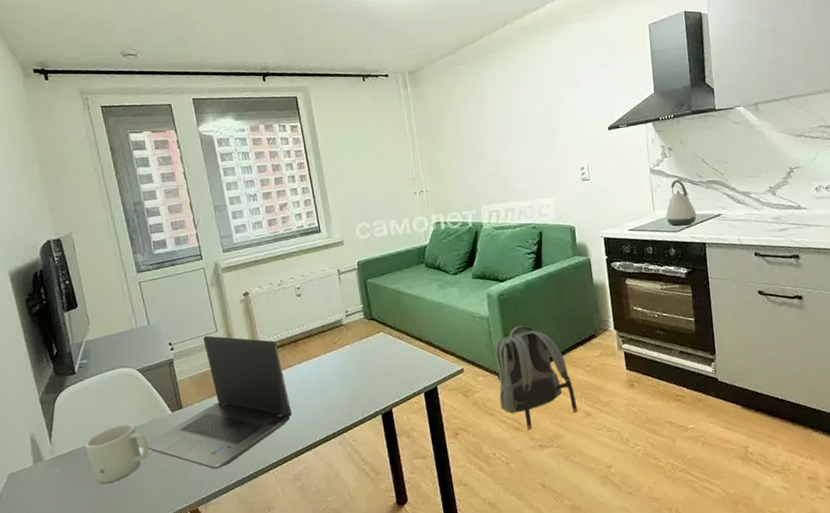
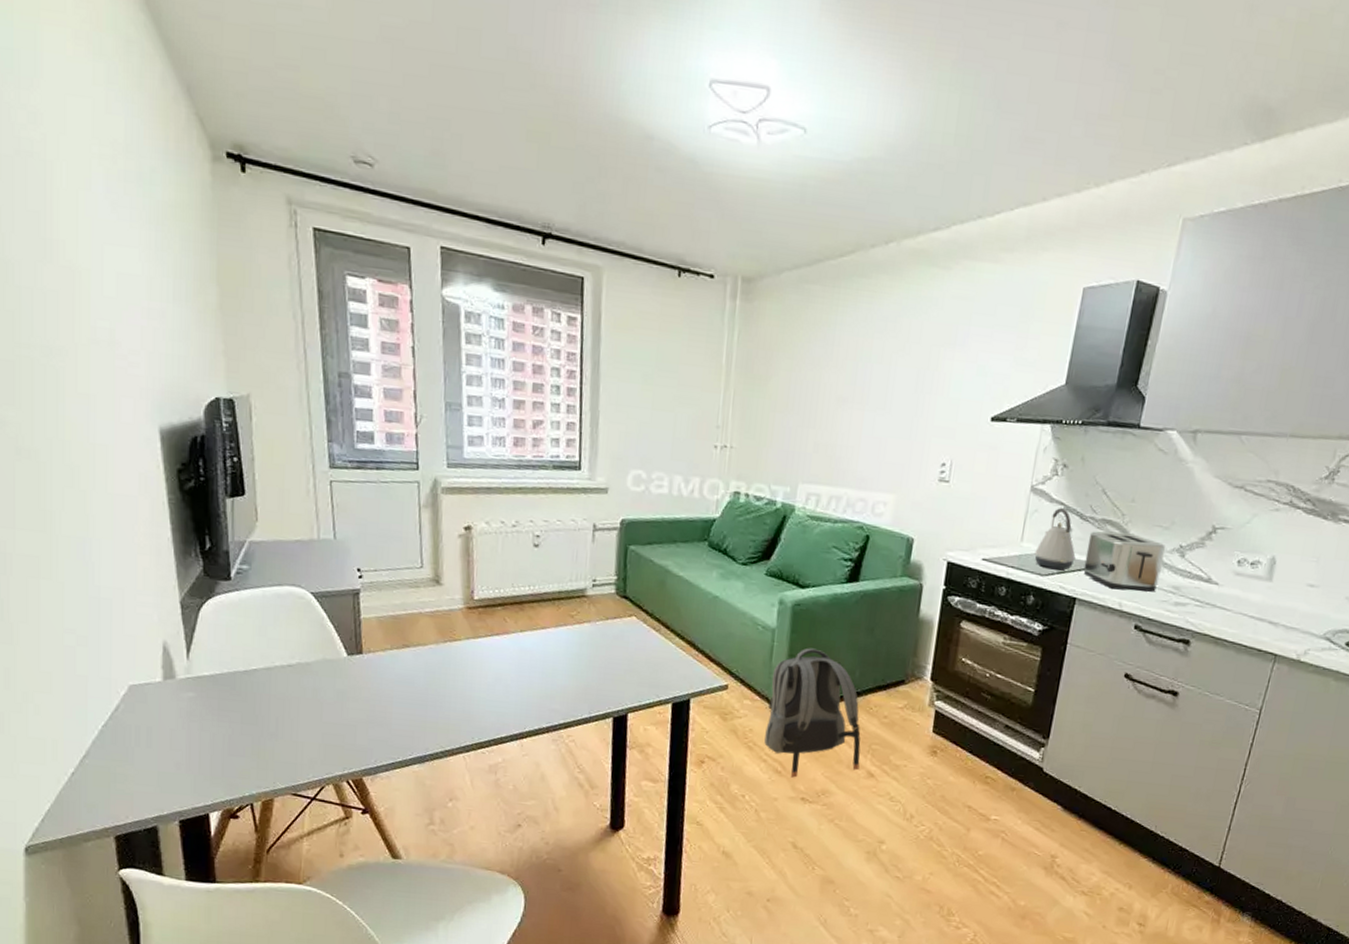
mug: present [84,423,149,484] -> none [230,655,312,724]
laptop computer: present [147,336,292,469] -> none [310,570,501,737]
toaster: none [701,186,763,230] -> present [1083,531,1165,592]

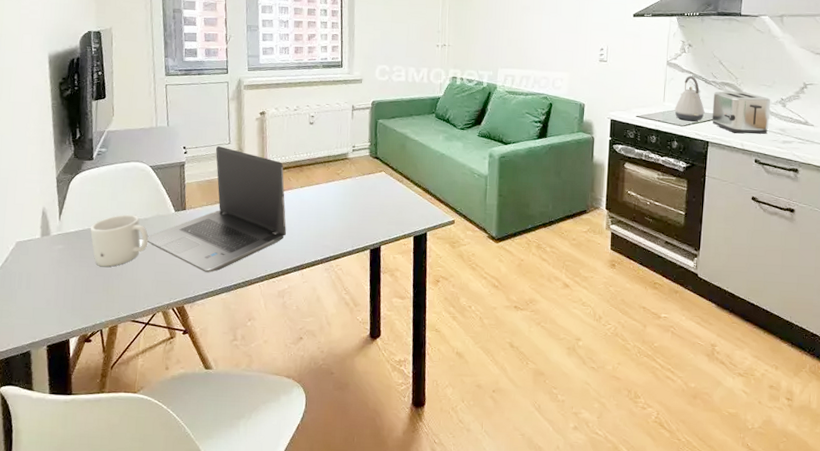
mug: none [230,655,312,724] -> present [90,214,149,267]
laptop computer: none [310,570,501,737] -> present [147,146,286,272]
backpack: present [764,647,861,778] -> none [484,189,557,291]

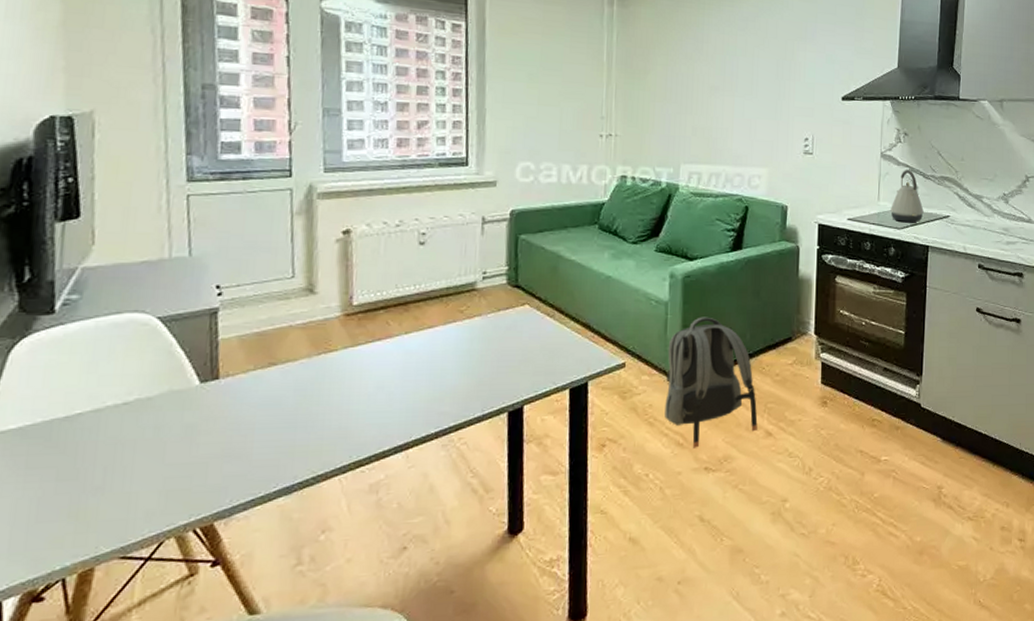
mug: present [90,214,149,267] -> none [45,393,154,480]
laptop computer: present [147,146,286,272] -> none [151,282,383,469]
backpack: none [484,189,557,291] -> present [664,317,758,448]
toaster: present [712,91,770,134] -> none [931,186,992,236]

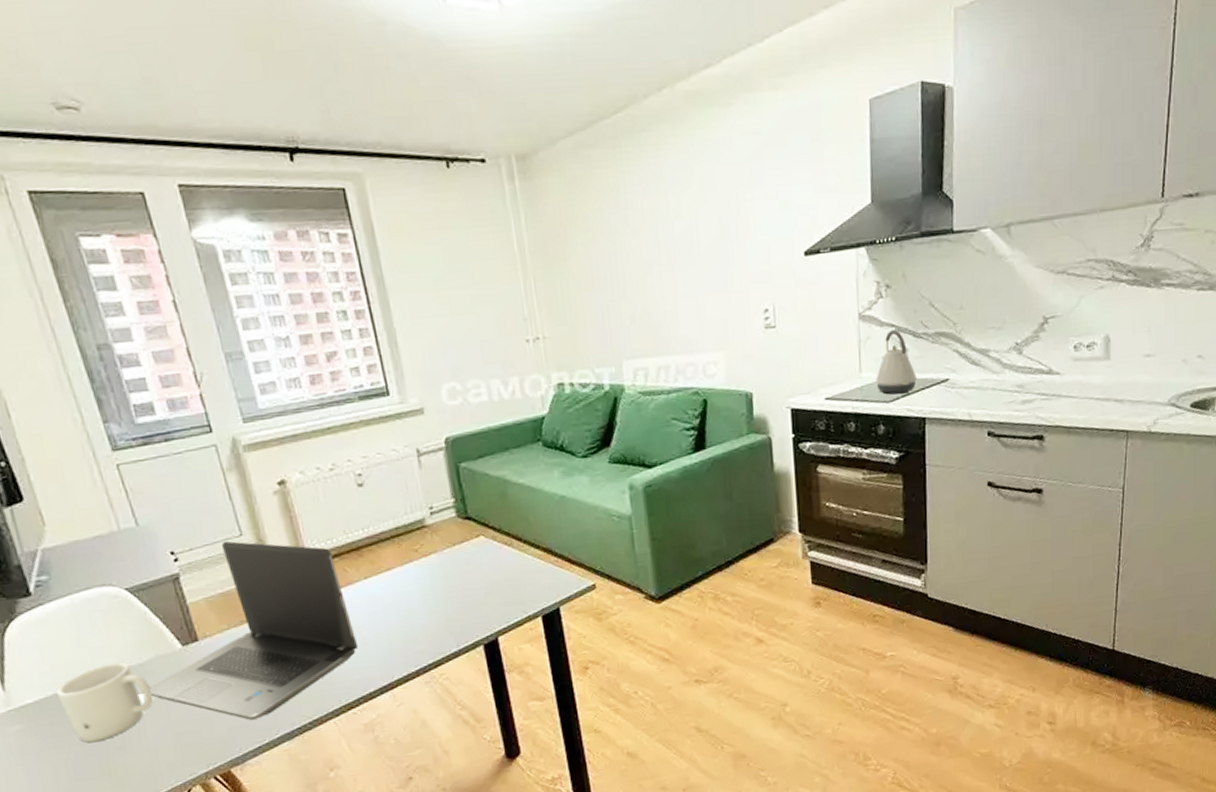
mug: none [45,393,154,480] -> present [56,661,154,743]
laptop computer: none [151,282,383,469] -> present [150,541,358,720]
backpack: present [664,317,758,448] -> none [638,526,747,662]

